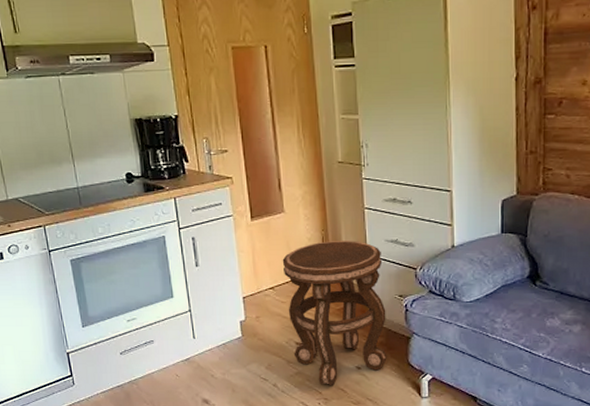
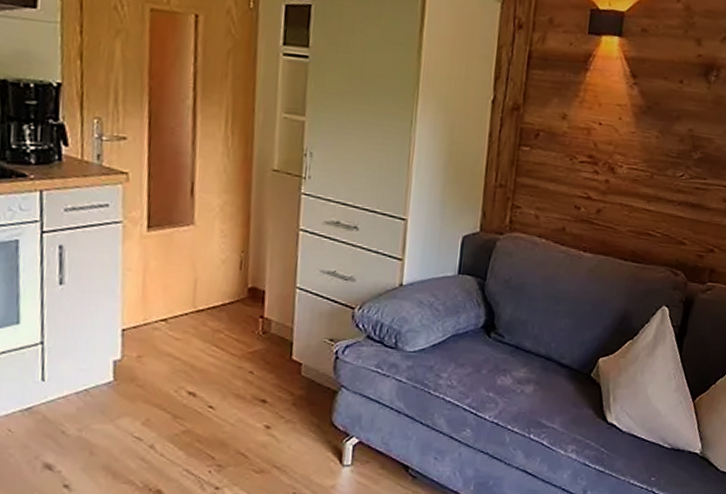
side table: present [282,241,387,385] -> none [183,266,314,448]

